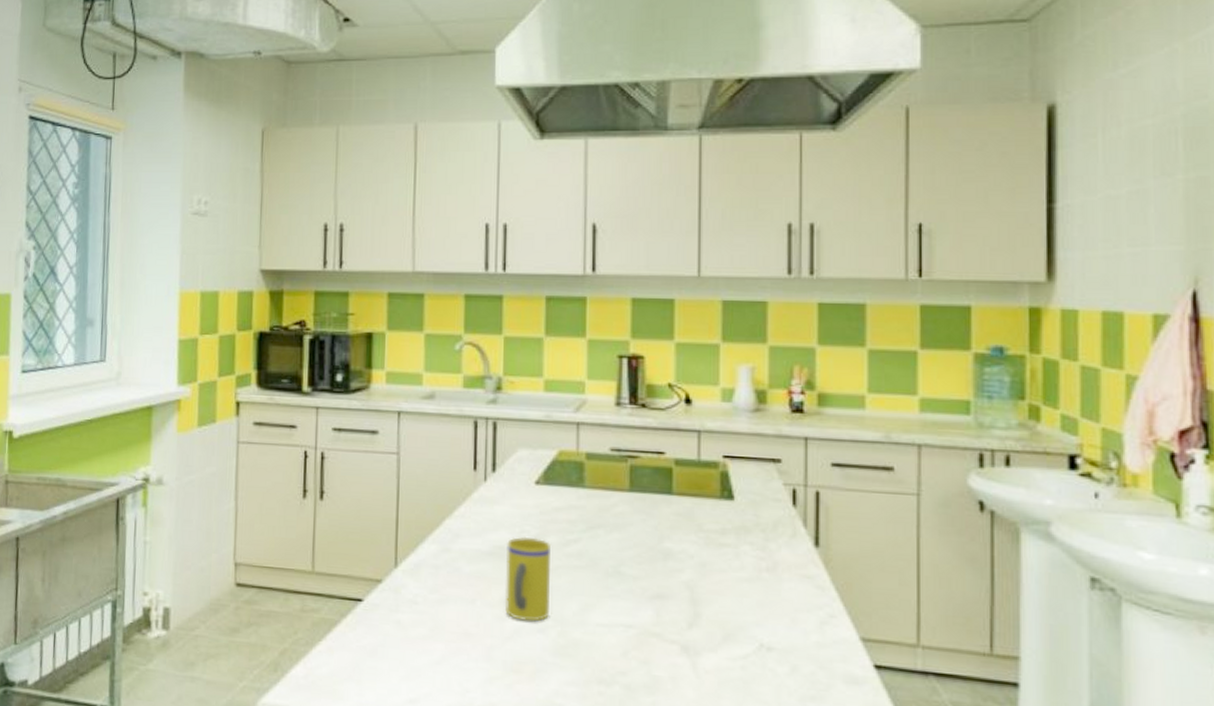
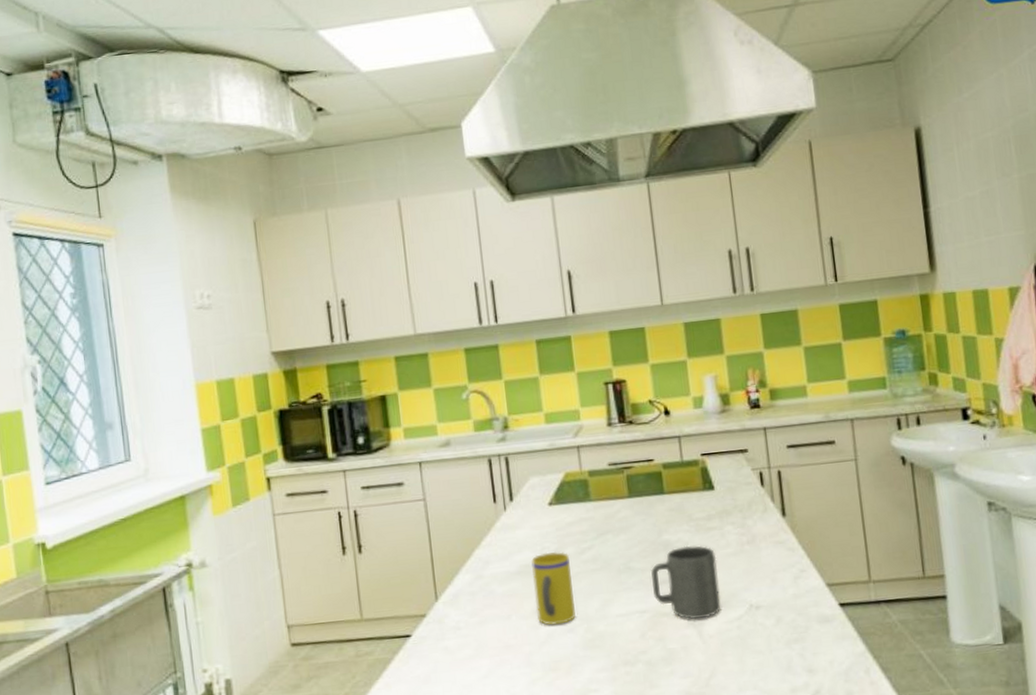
mug: none [644,559,726,649] -> present [651,545,721,619]

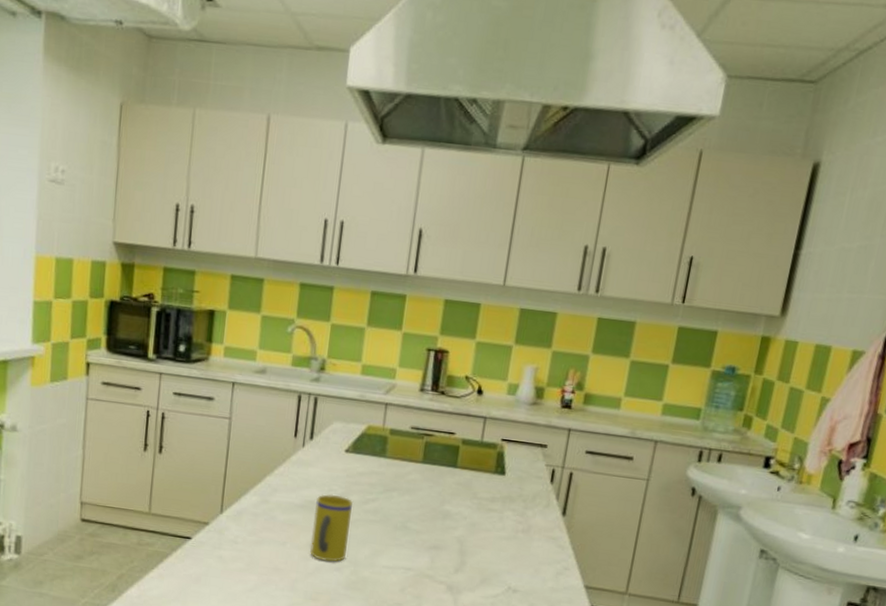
mug: present [651,545,721,619] -> none [422,519,490,589]

